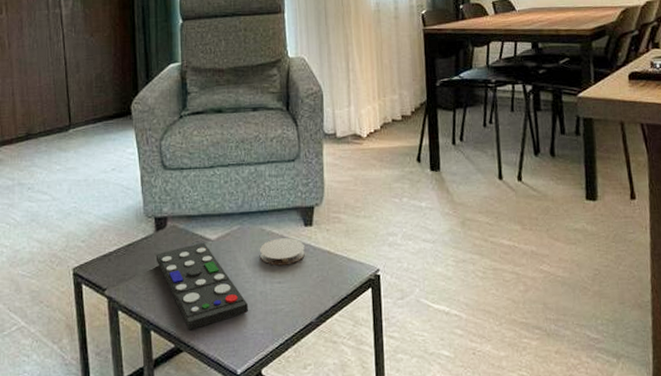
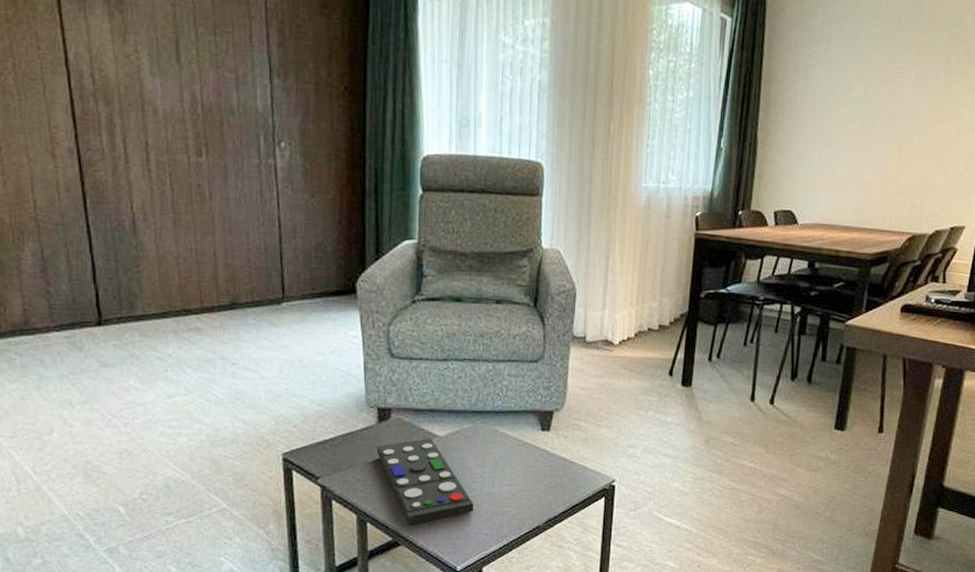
coaster: present [260,238,305,266] -> none [491,441,539,468]

